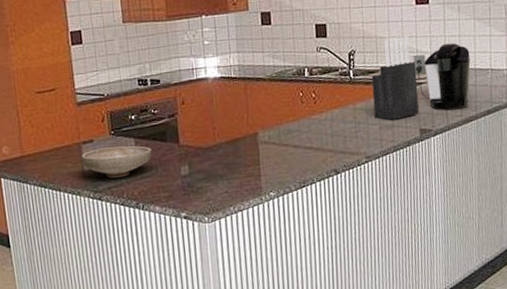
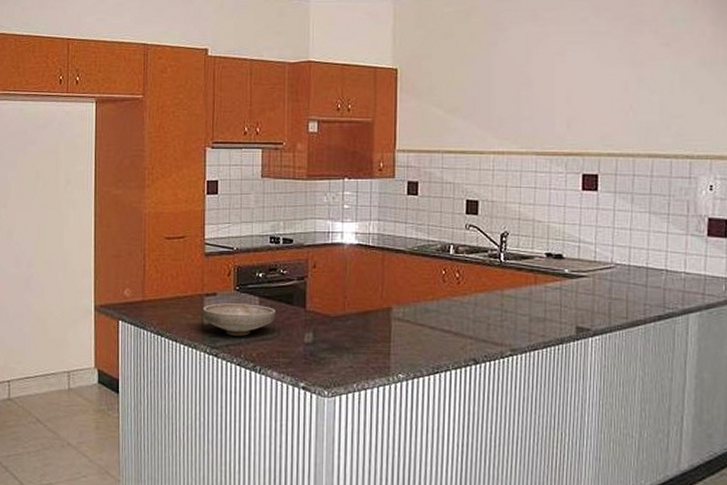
knife block: present [371,36,419,120] -> none [524,223,578,313]
coffee maker: present [413,43,471,109] -> none [574,236,642,309]

